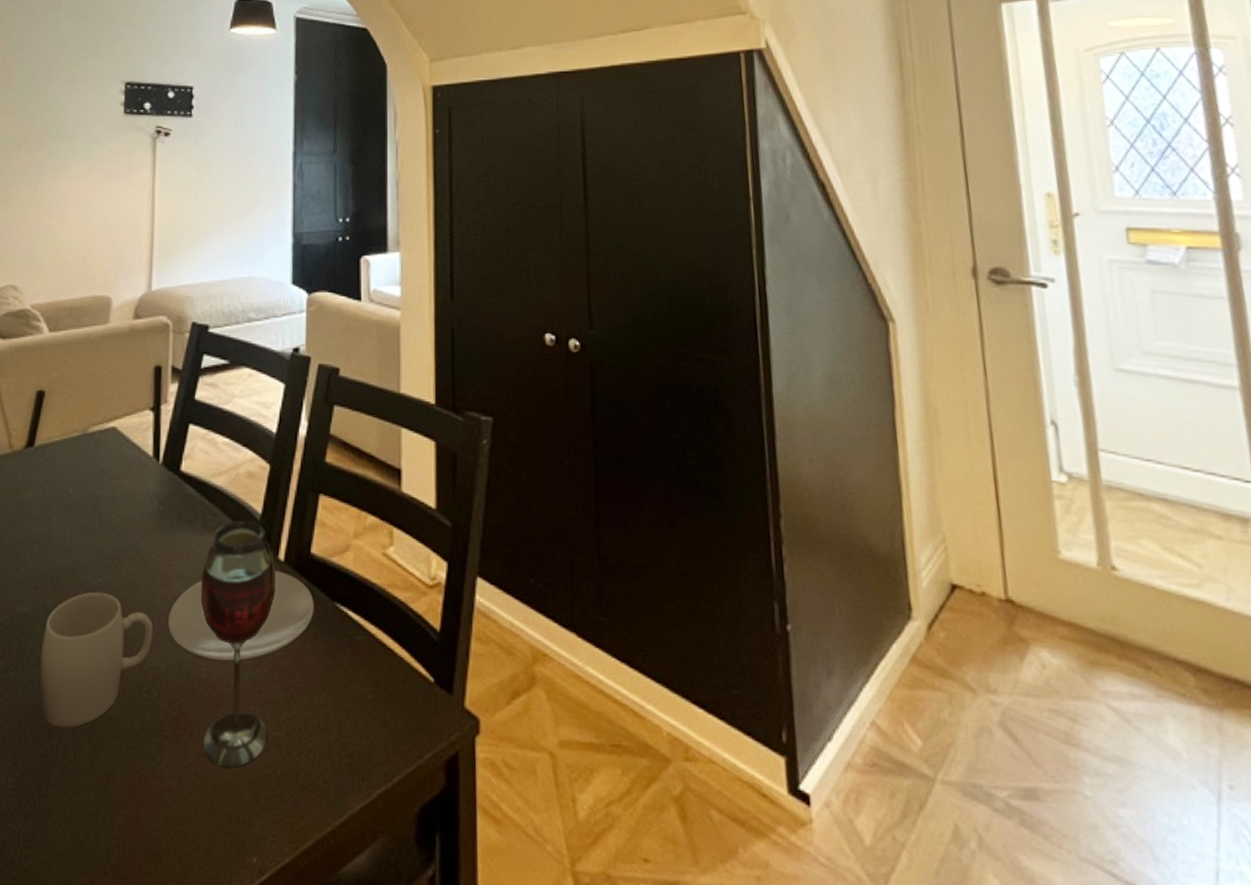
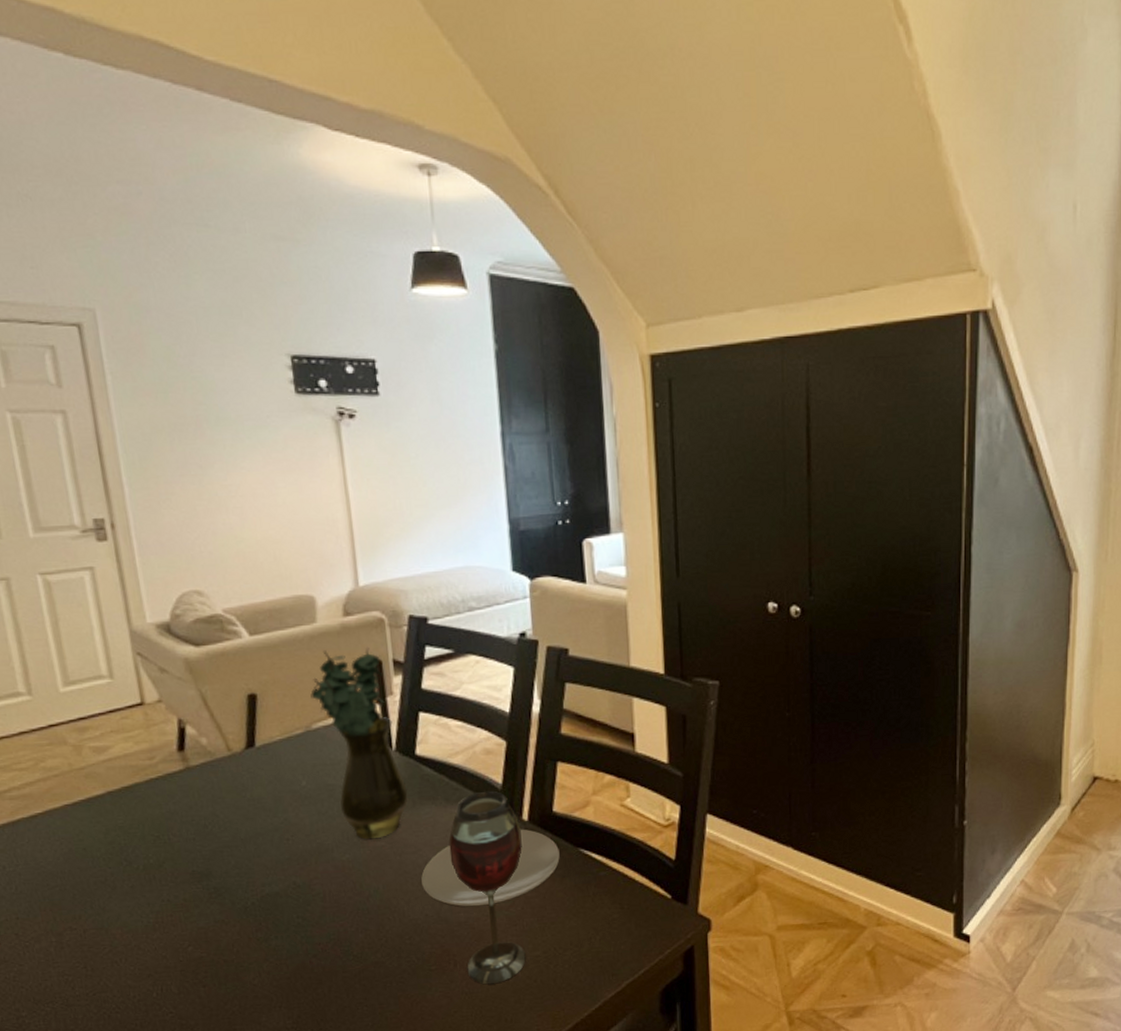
mug: present [39,591,154,728] -> none [297,865,409,977]
vase: none [92,351,168,563] -> present [310,647,408,840]

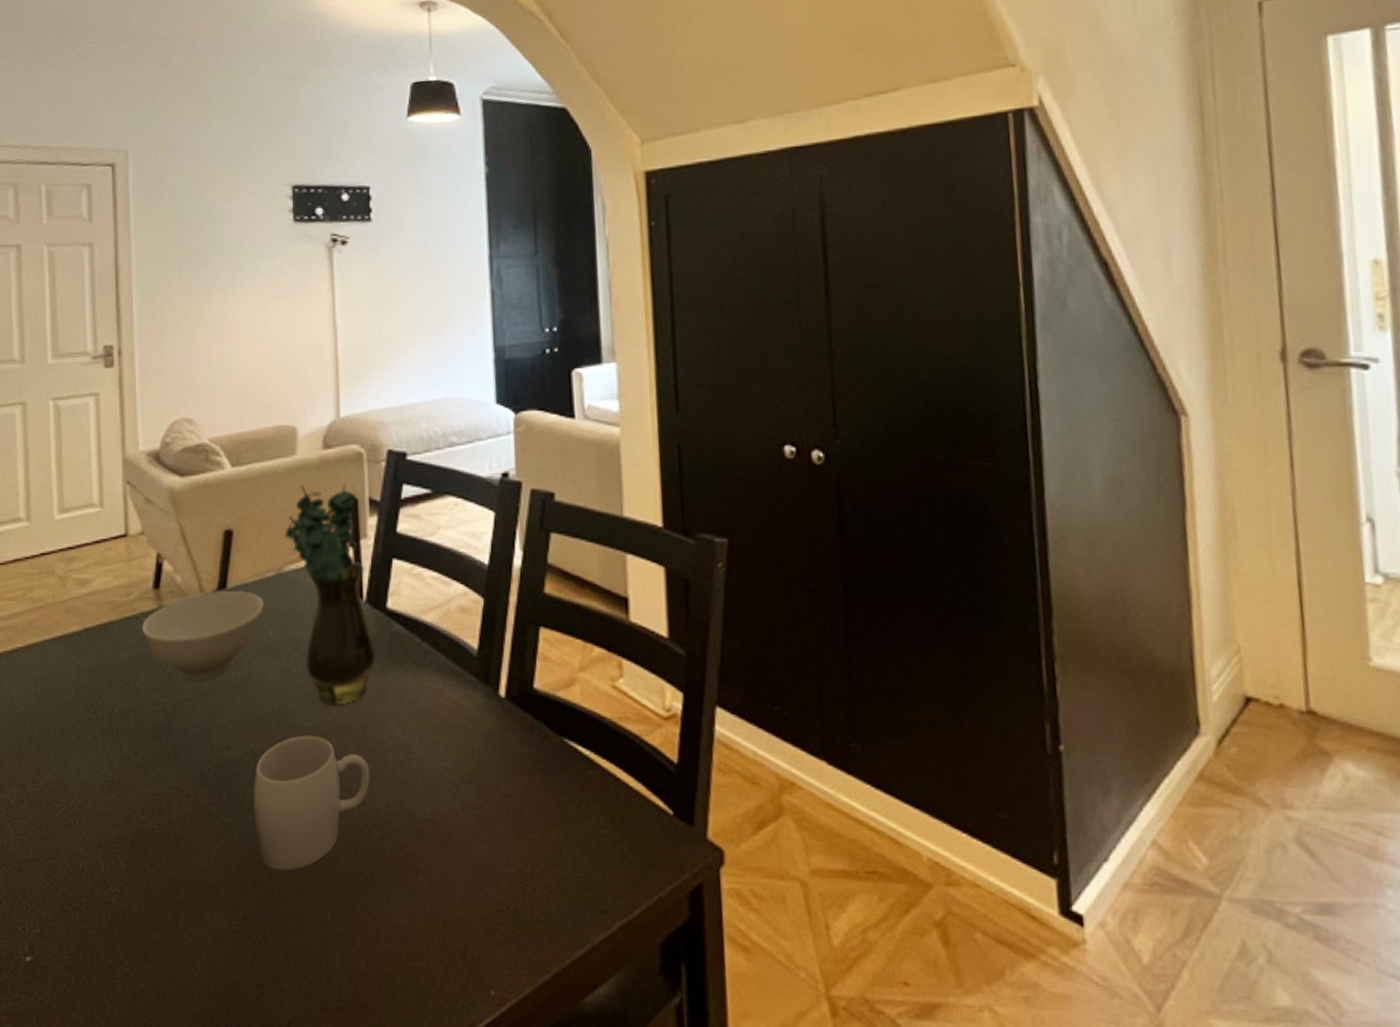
bowl: none [169,747,296,830] -> present [142,590,265,681]
mug: none [297,865,409,977] -> present [252,735,370,871]
plate: present [421,829,560,908] -> none [385,707,541,802]
wineglass: present [449,791,526,985] -> none [417,657,498,905]

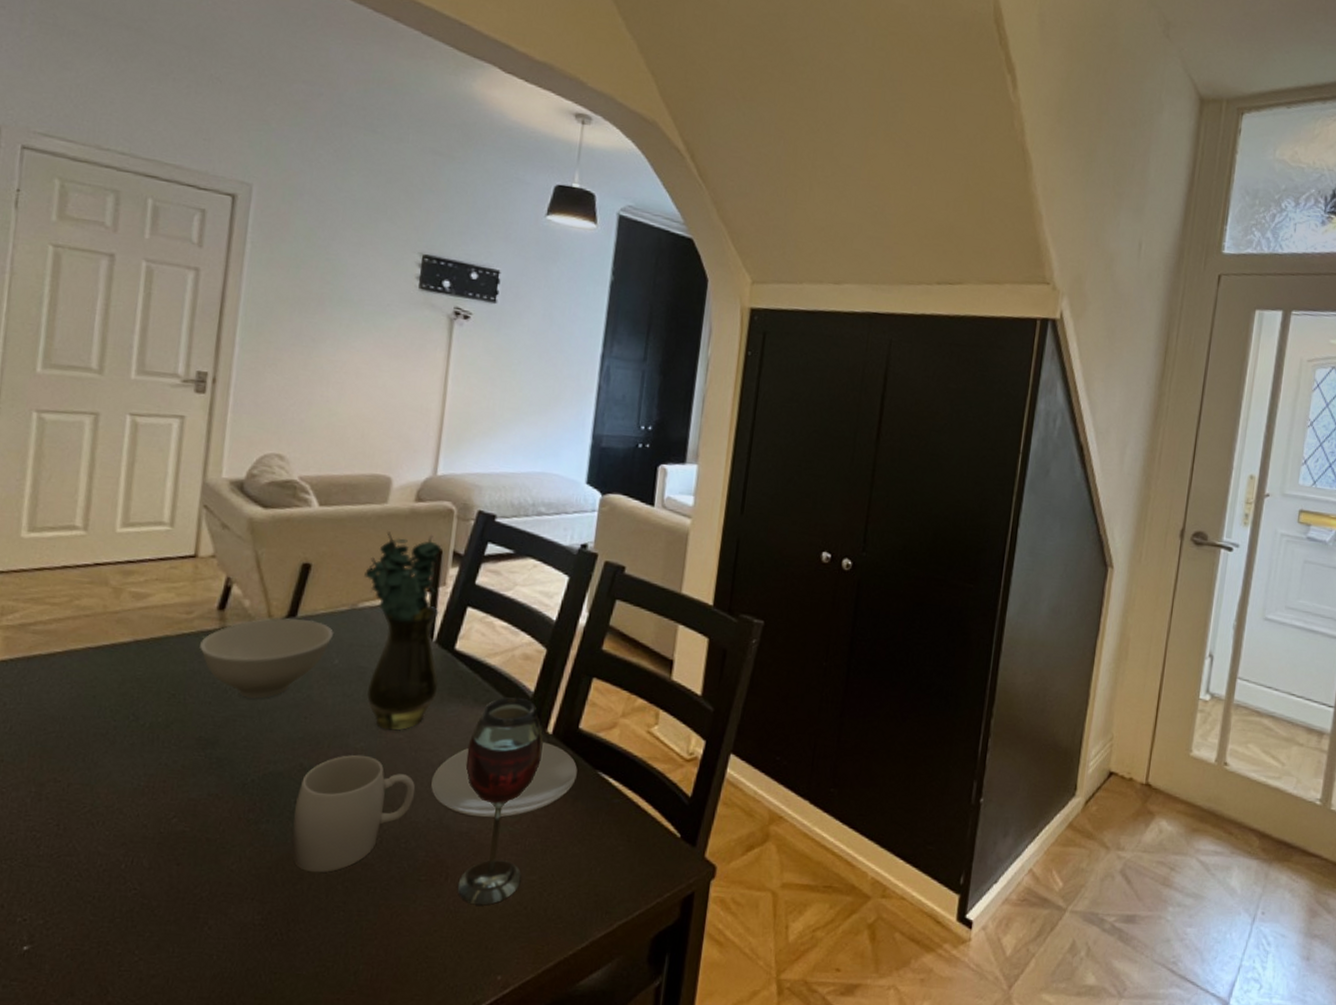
plate: none [385,707,541,802] -> present [431,741,578,820]
wineglass: none [417,657,498,905] -> present [457,697,543,905]

